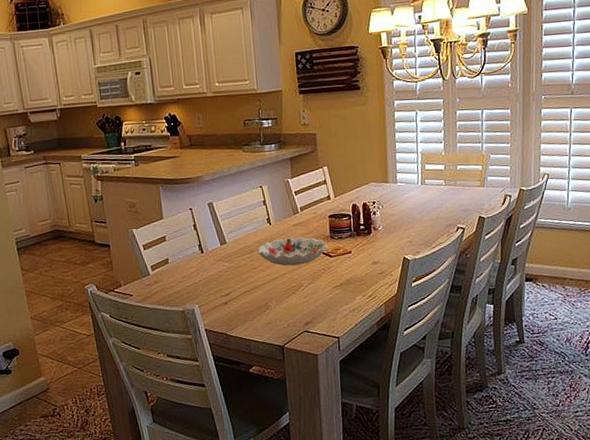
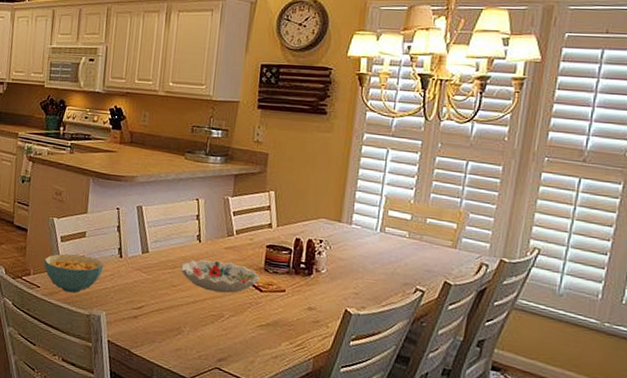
cereal bowl: none [132,258,188,295] -> present [44,253,104,294]

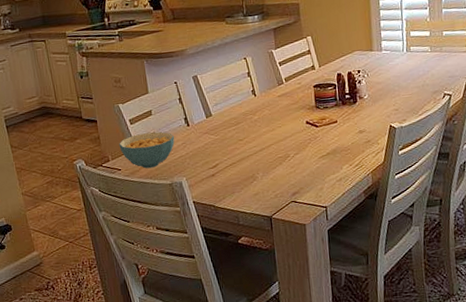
decorative bowl: present [181,259,260,294] -> none [243,107,313,137]

